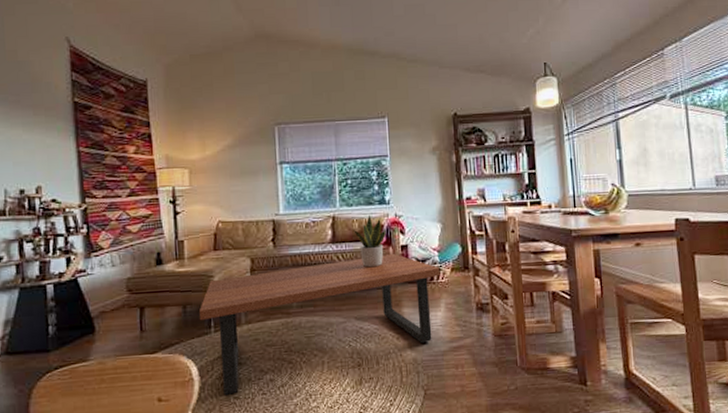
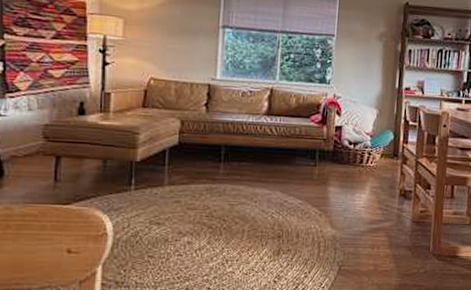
coffee table: present [199,253,441,396] -> none [120,132,371,254]
potted plant: present [354,214,387,268] -> none [290,92,324,145]

